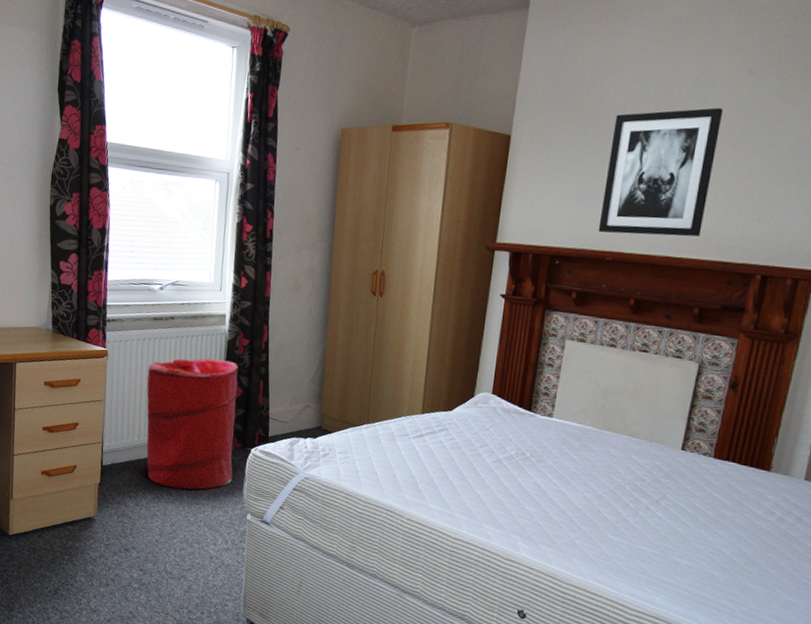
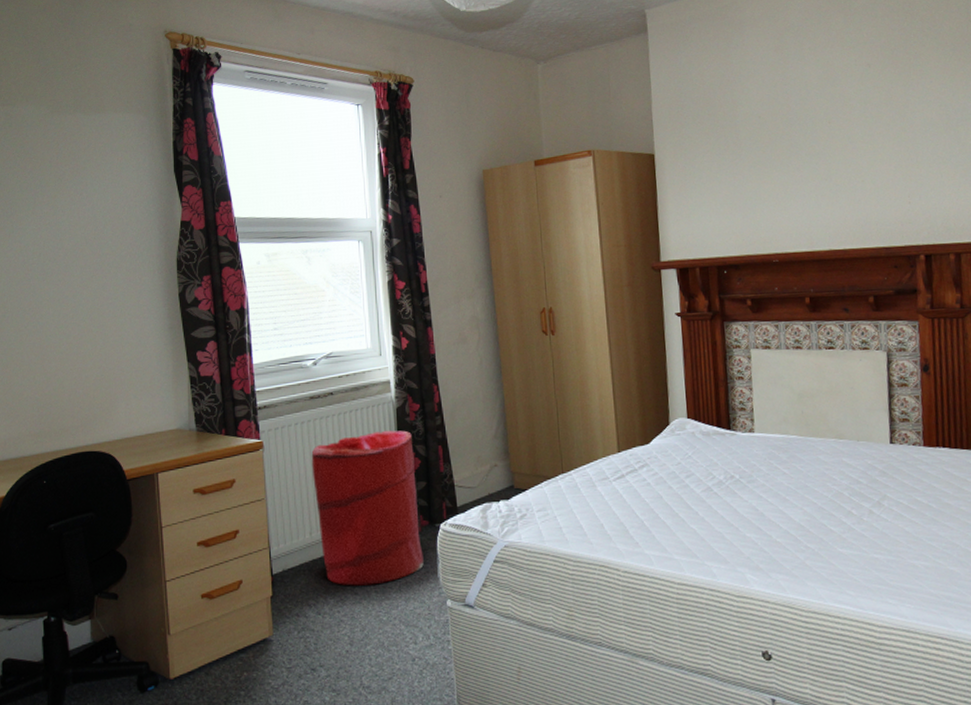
wall art: present [598,107,724,237] -> none [752,102,858,236]

